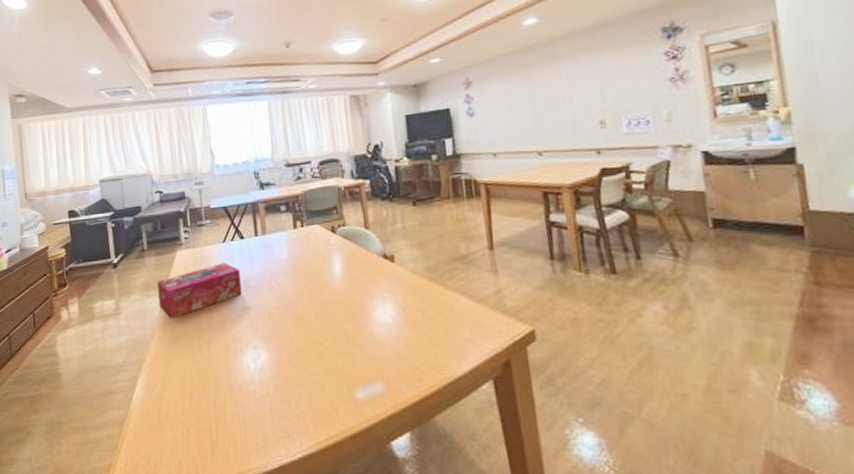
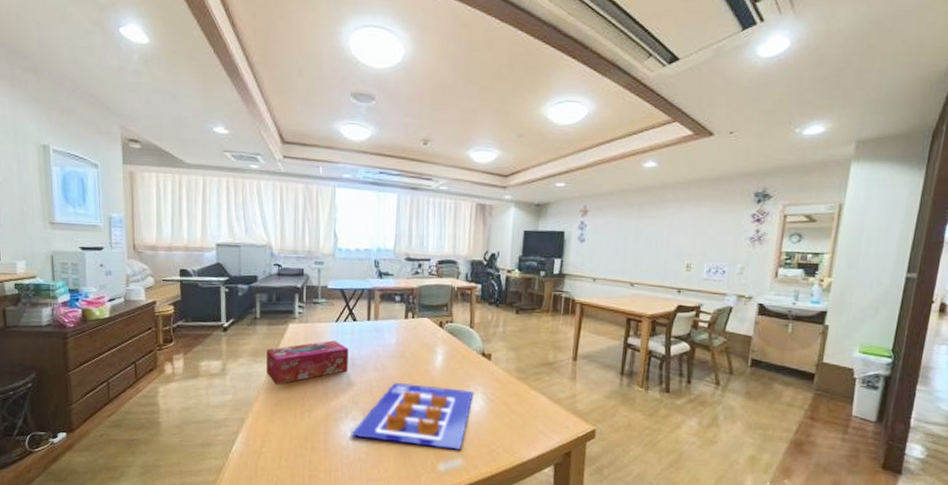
poster: none [254,299,383,373] -> present [351,382,474,450]

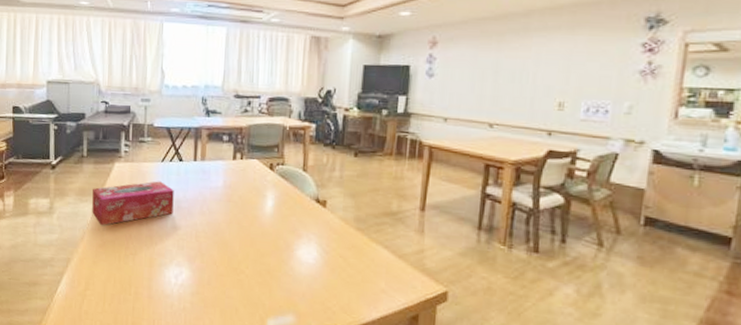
poster: present [351,382,474,450] -> none [175,228,307,306]

